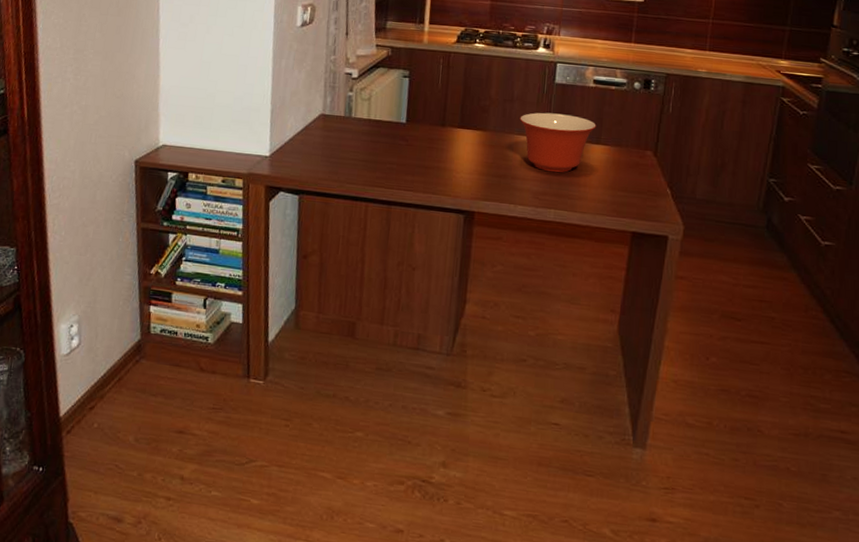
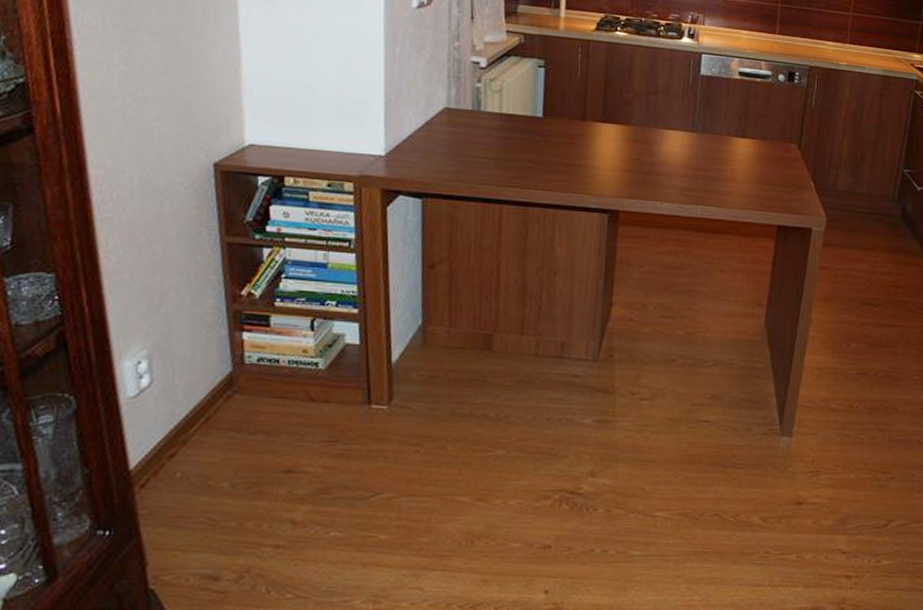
mixing bowl: present [519,112,596,173] -> none [664,105,742,168]

